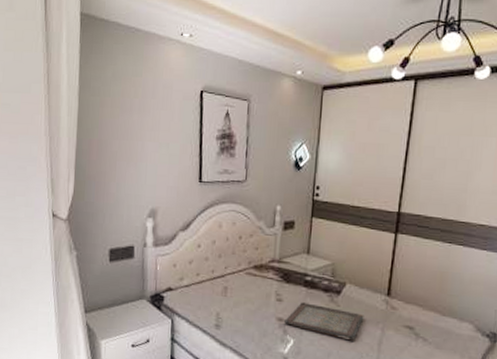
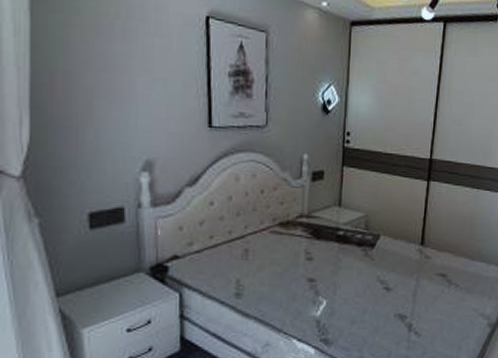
serving tray: present [284,302,364,341] -> none [316,259,399,295]

